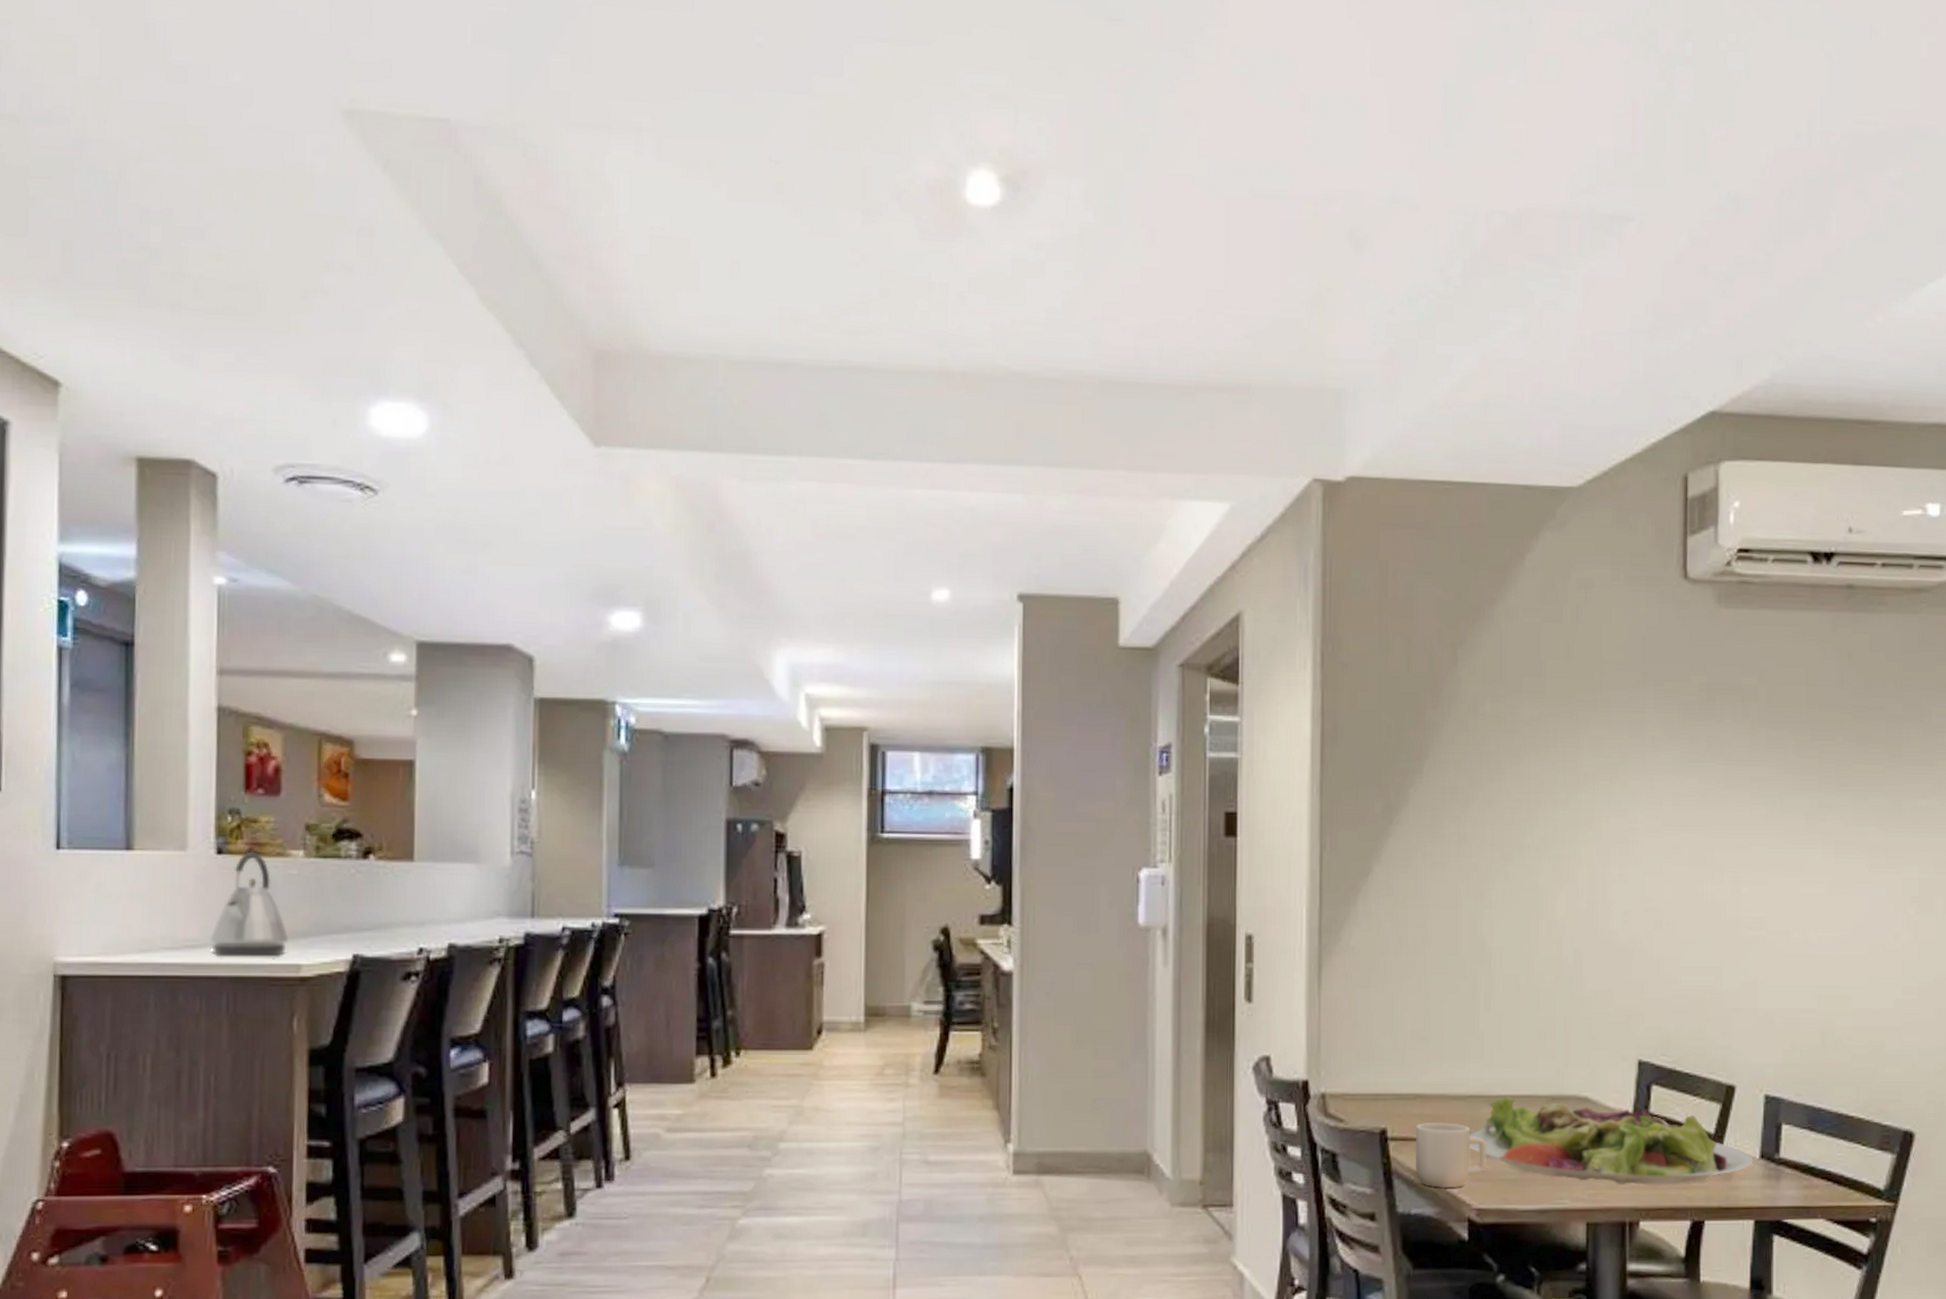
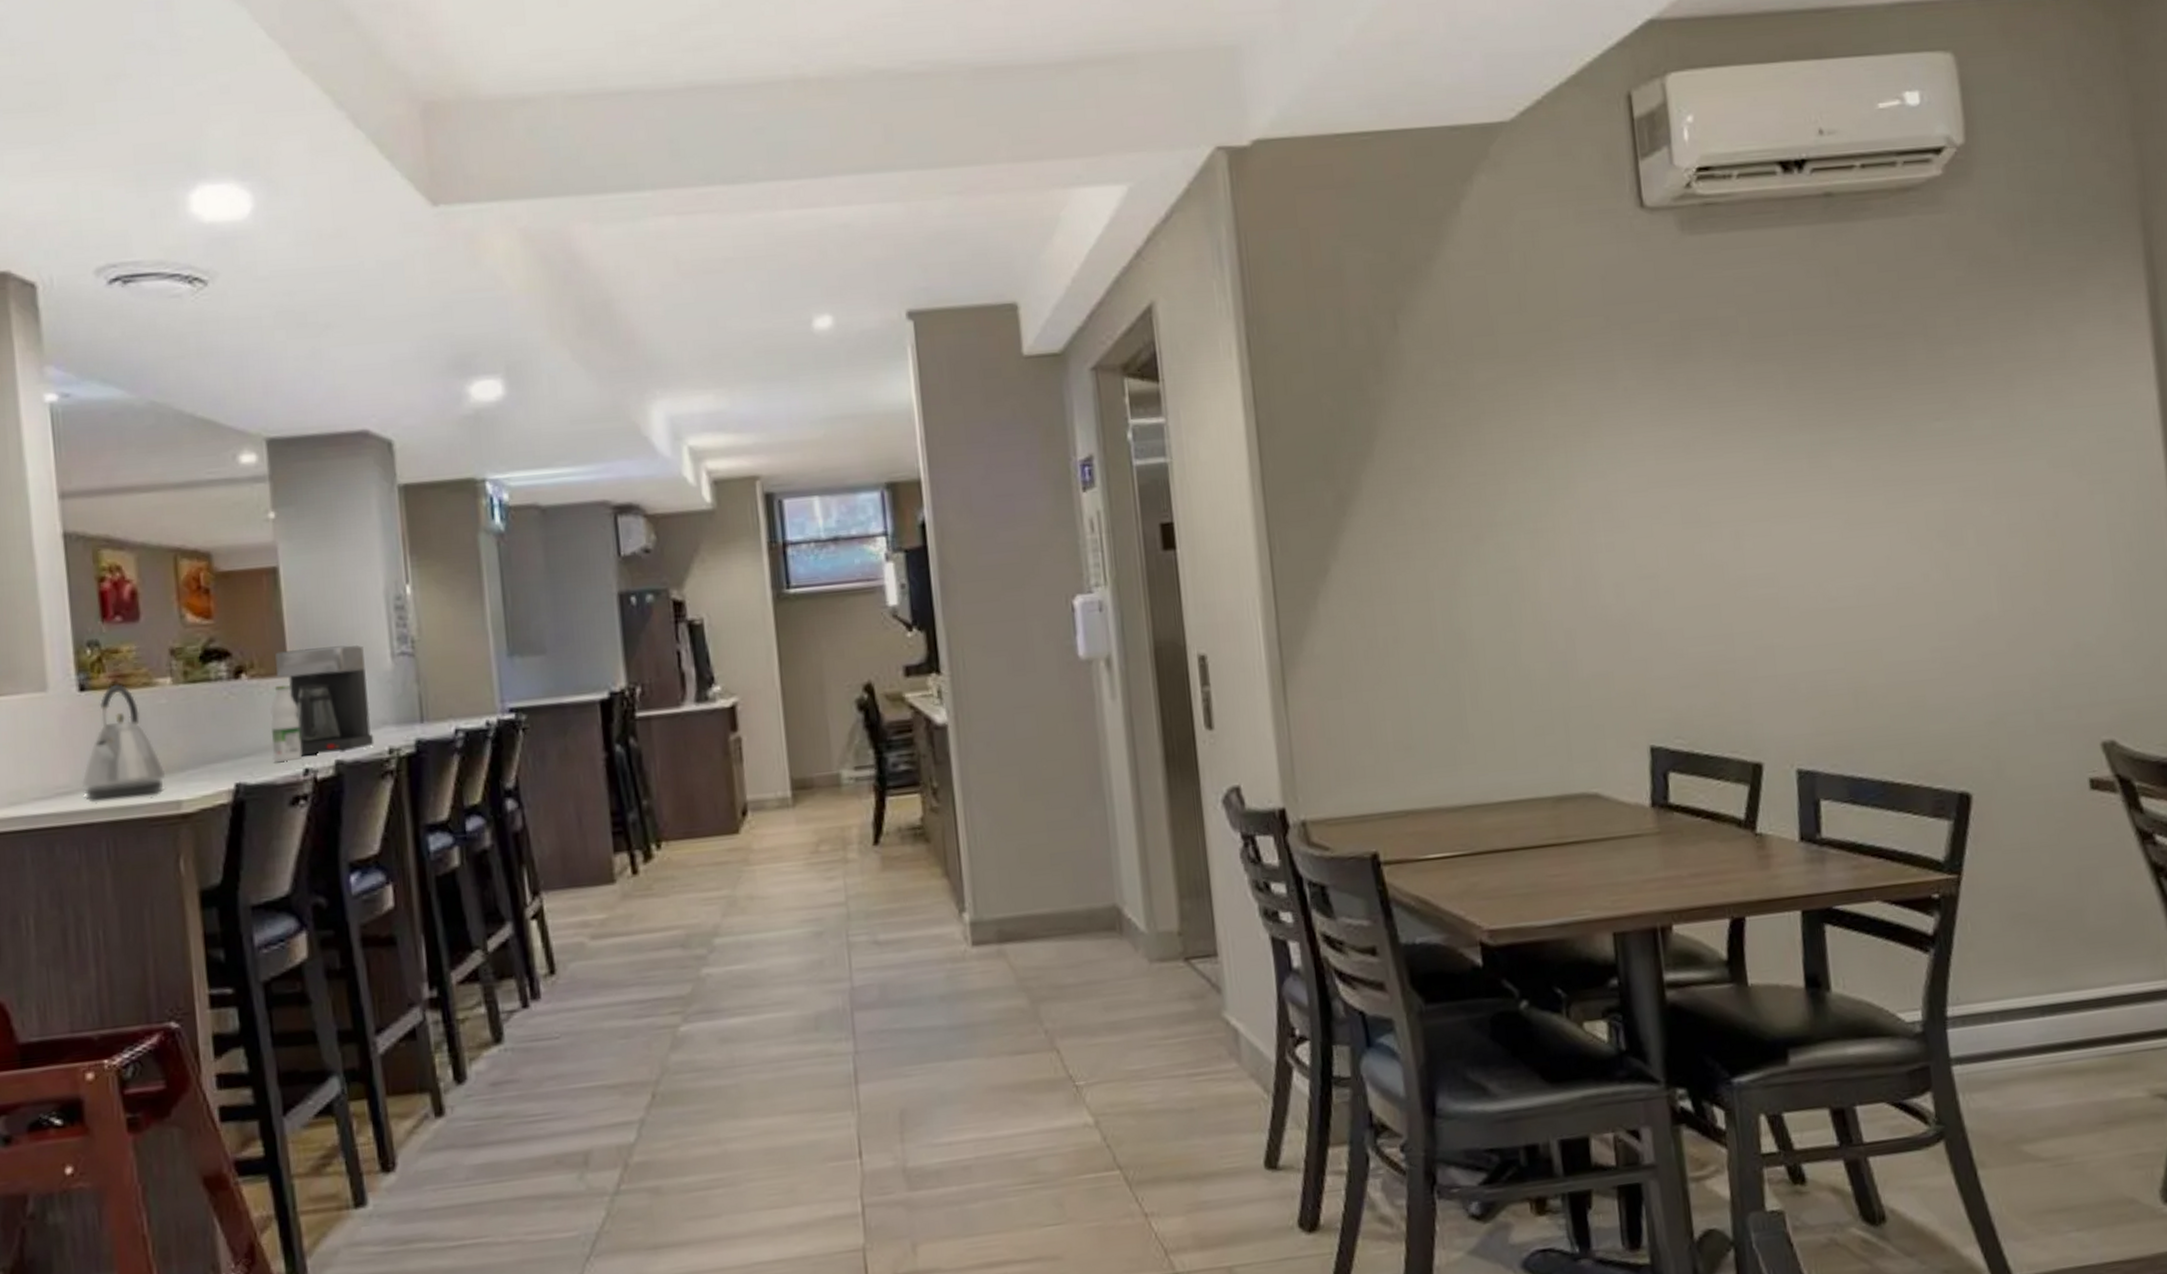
juice bottle: none [391,869,419,939] -> present [270,685,302,762]
coffee maker: none [402,837,487,937] -> present [275,644,374,755]
mug: present [1415,1123,1486,1189] -> none [1410,838,1494,912]
salad plate: present [1469,1096,1753,1186] -> none [1471,800,1793,887]

